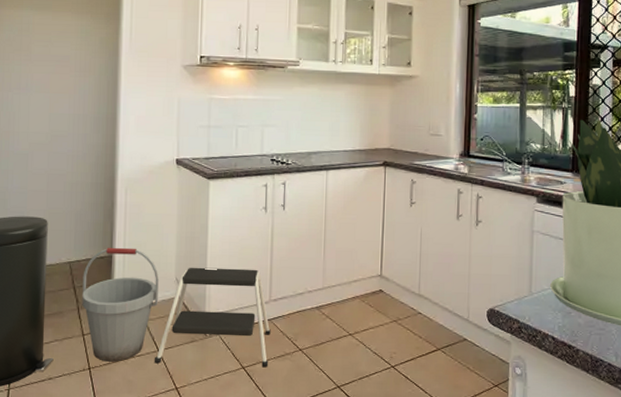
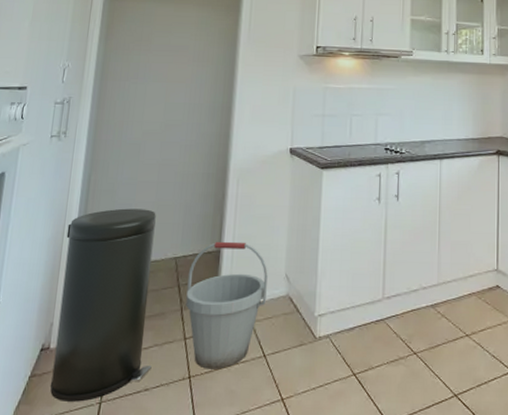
step stool: present [155,267,271,368] -> none [260,262,384,374]

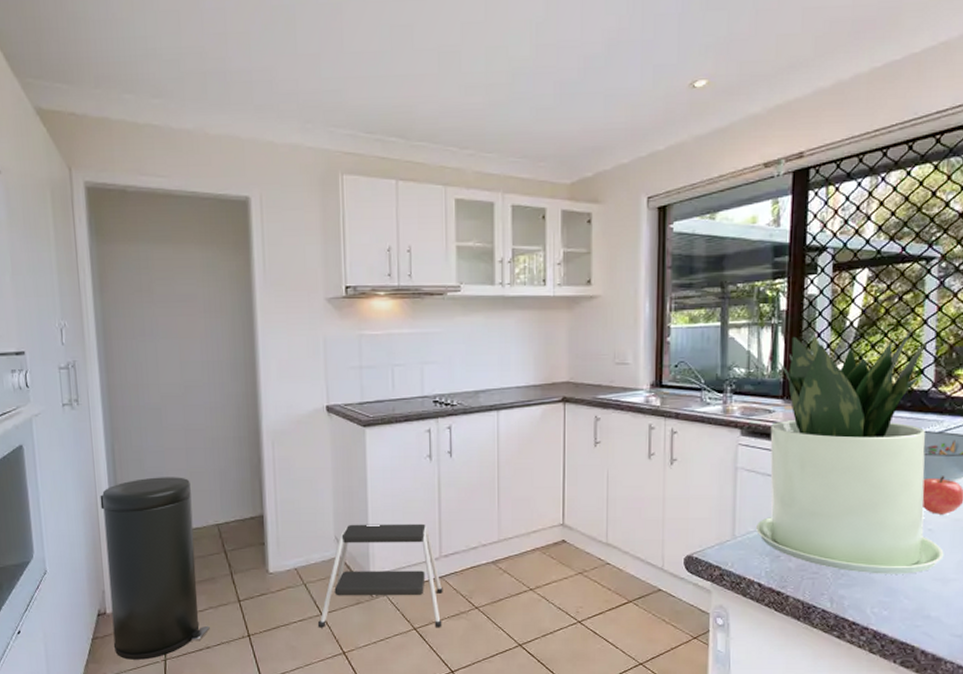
bucket: present [185,241,268,369] -> none [233,506,317,628]
step stool: none [260,262,384,374] -> present [318,523,443,628]

